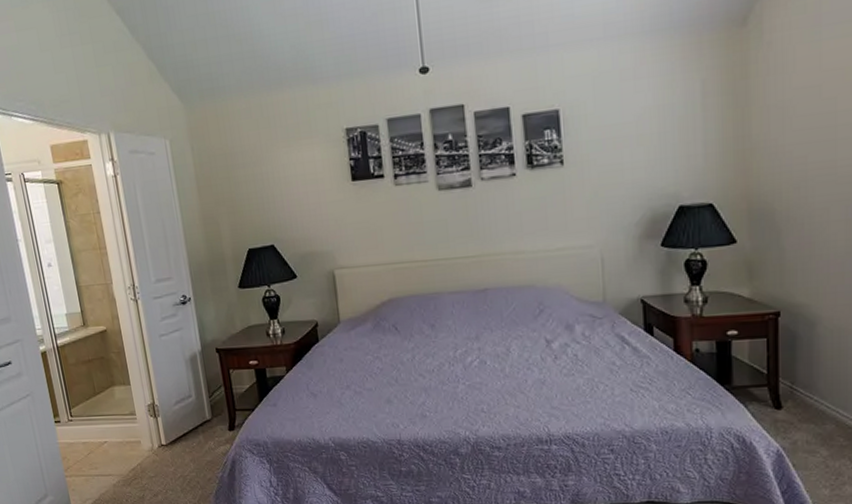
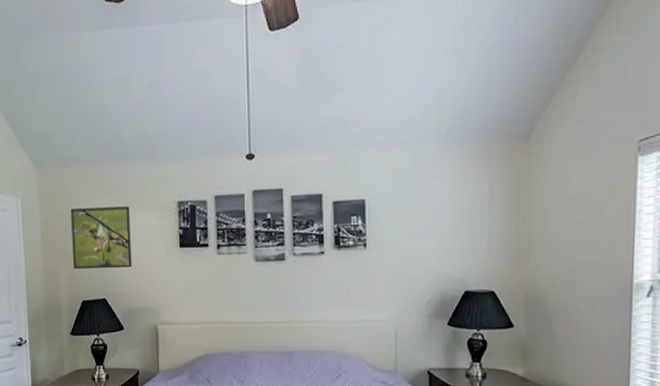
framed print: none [226,138,300,214] -> present [70,206,132,269]

